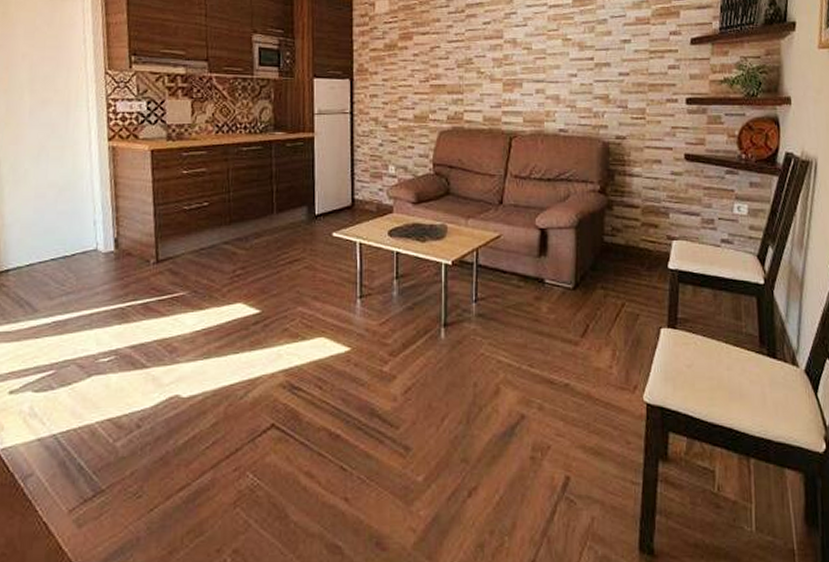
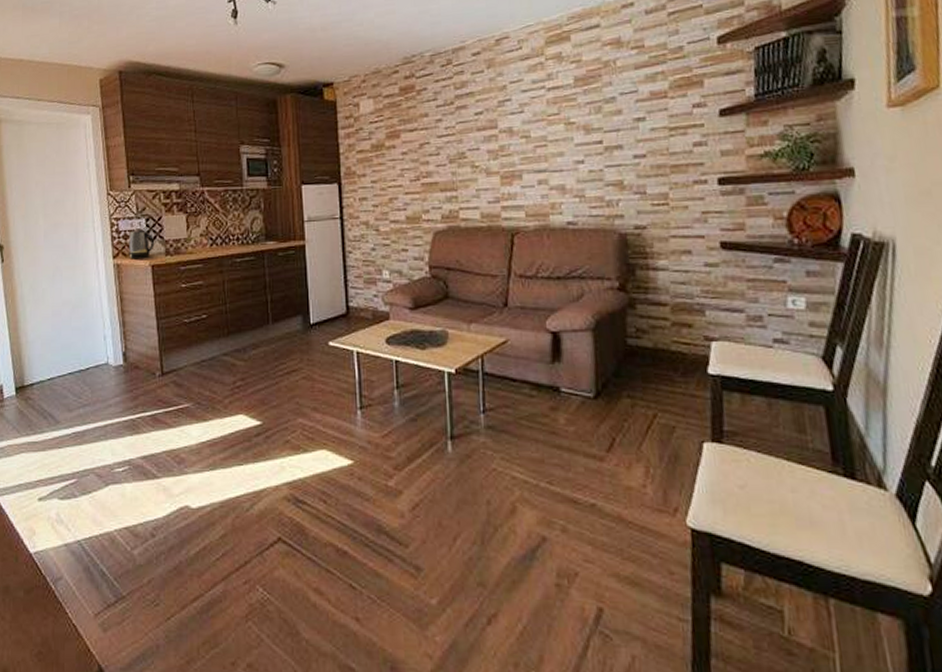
kettle: none [126,112,156,143] -> present [128,229,155,259]

